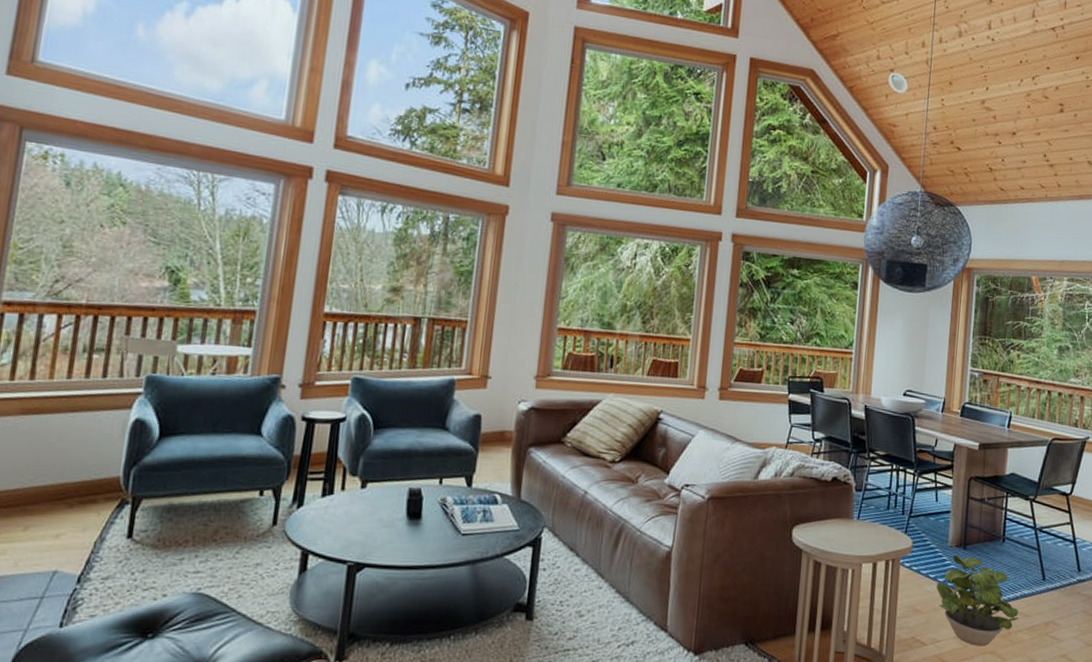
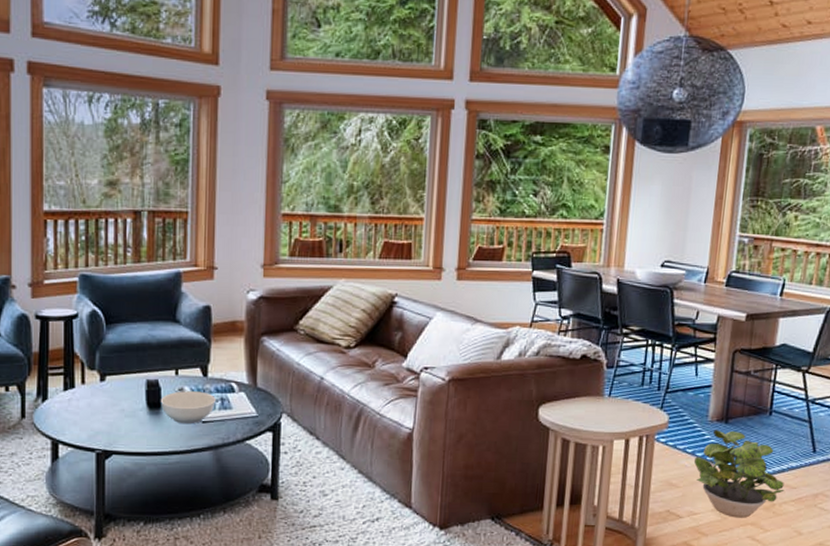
bowl: none [421,501,478,537] -> present [161,391,216,425]

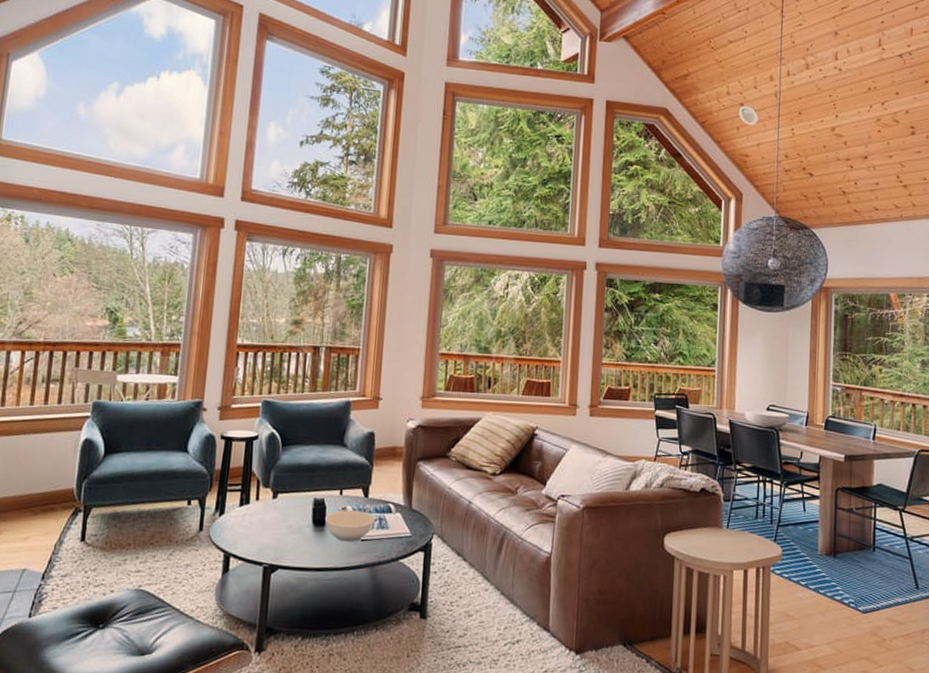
potted plant: present [694,430,785,518] -> none [808,563,893,652]

